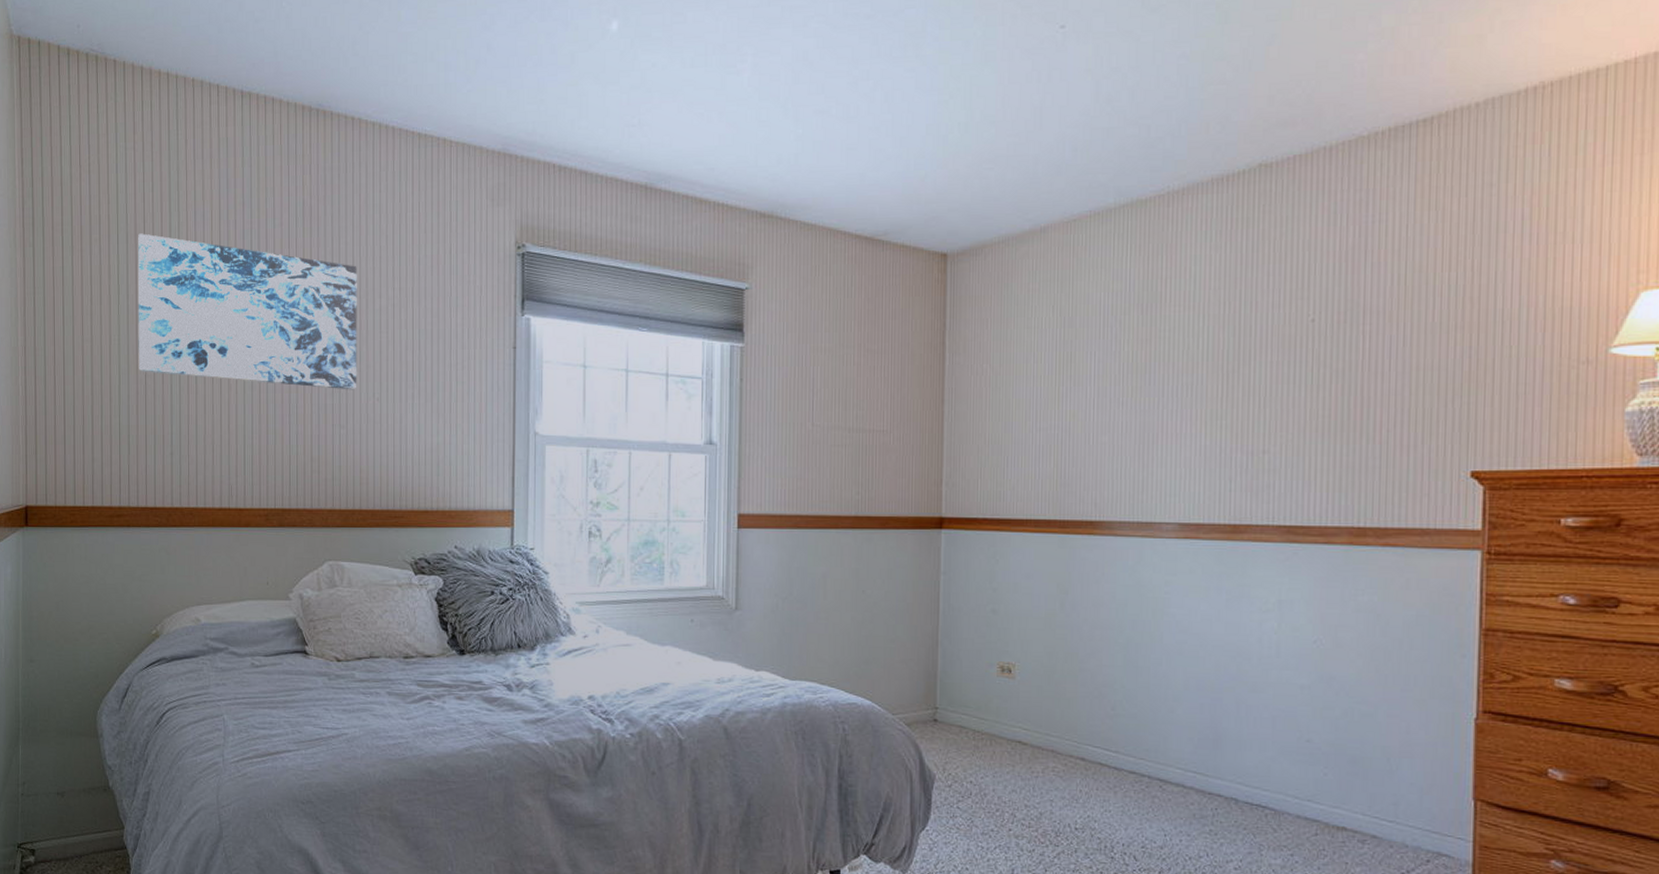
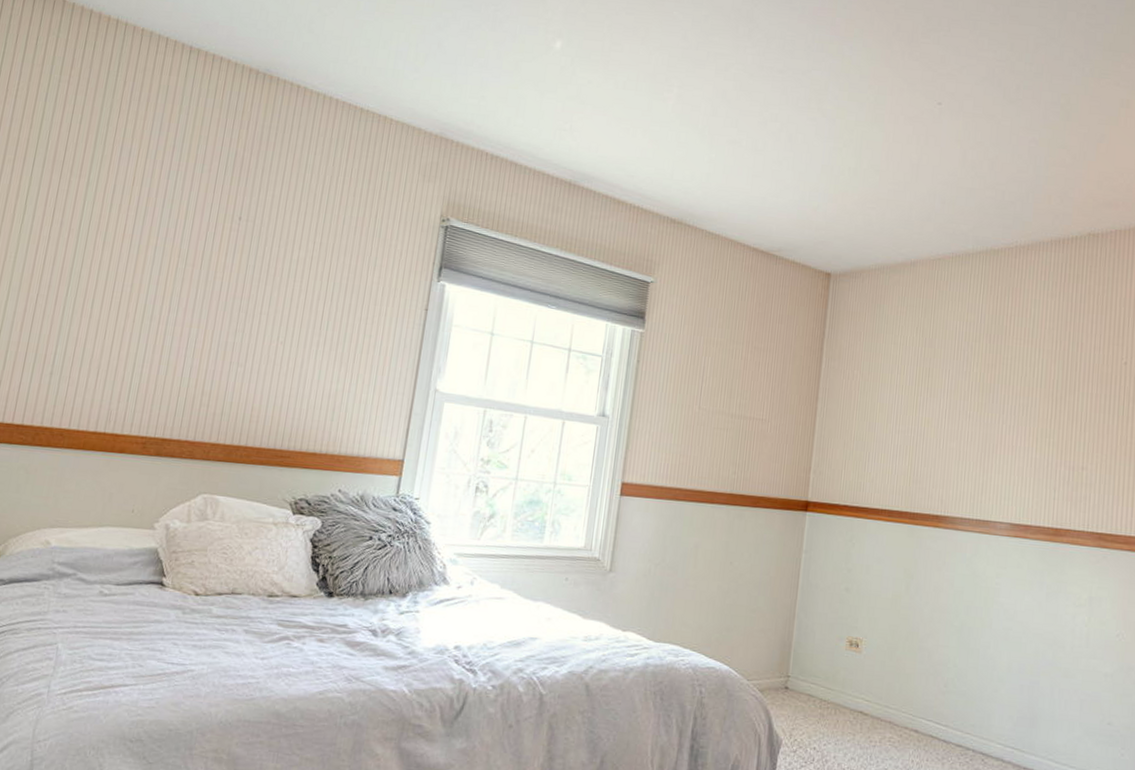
wall art: present [137,233,357,390] -> none [31,160,281,332]

